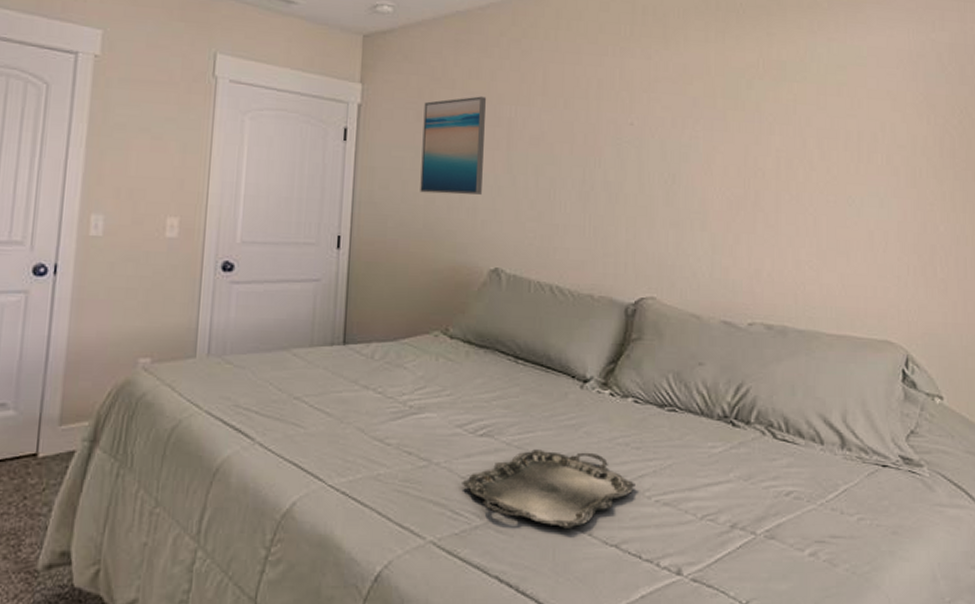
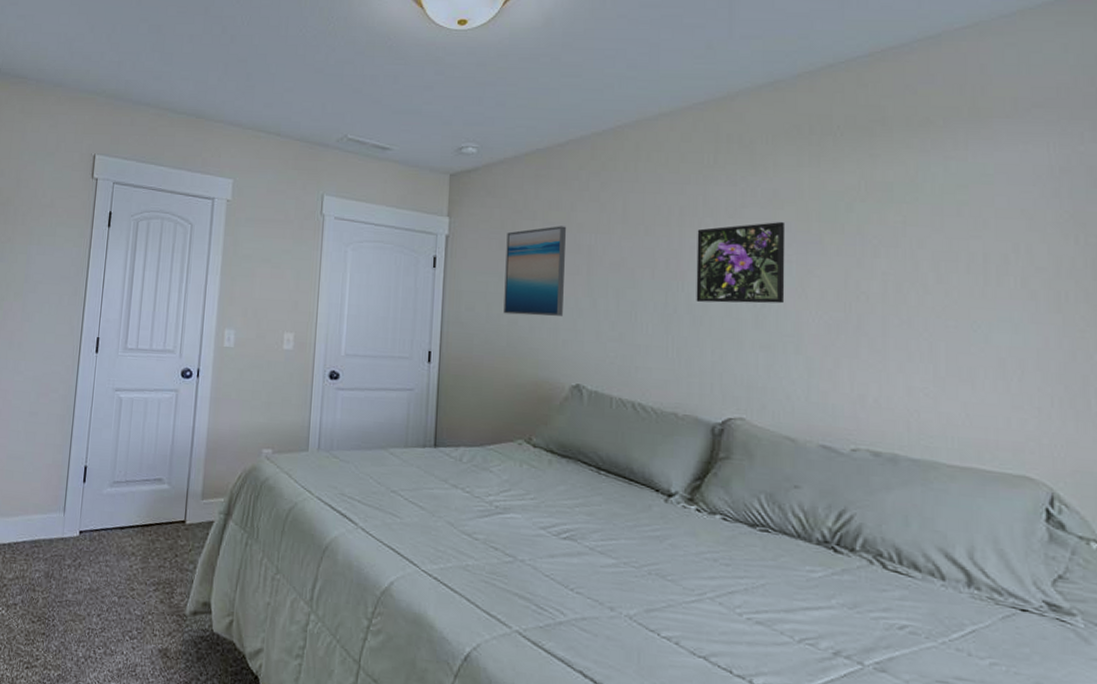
serving tray: present [462,449,636,528] -> none [546,556,725,635]
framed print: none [612,97,694,180] -> present [696,222,786,304]

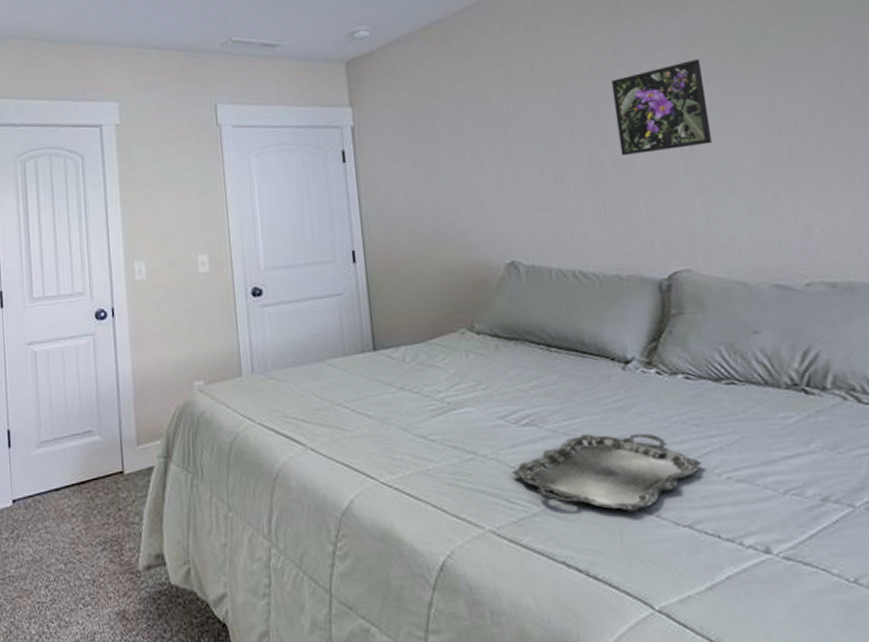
wall art: present [503,226,566,317] -> none [414,98,486,200]
serving tray: none [546,556,725,635] -> present [512,433,701,511]

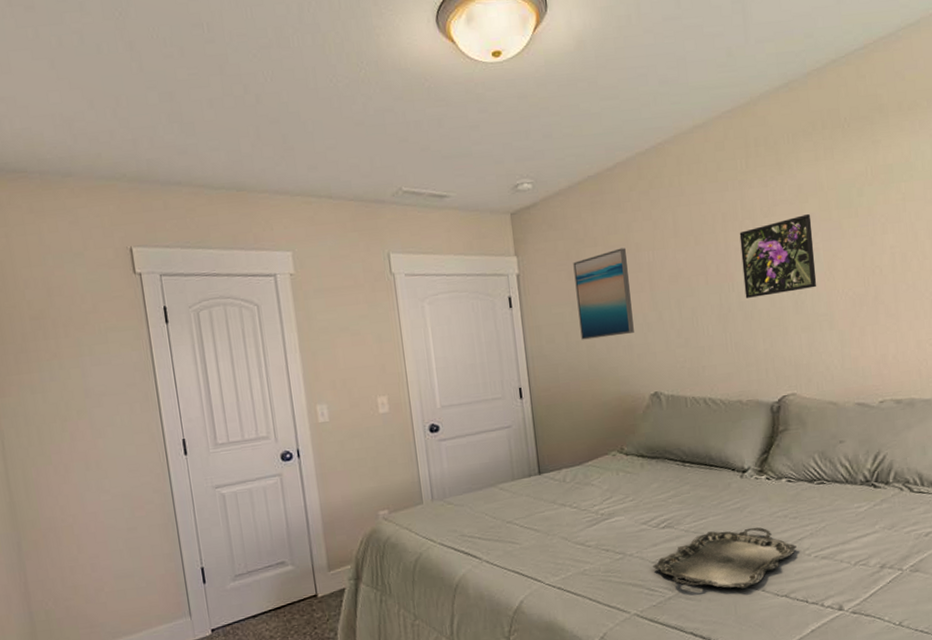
wall art: none [414,98,486,200] -> present [573,248,634,340]

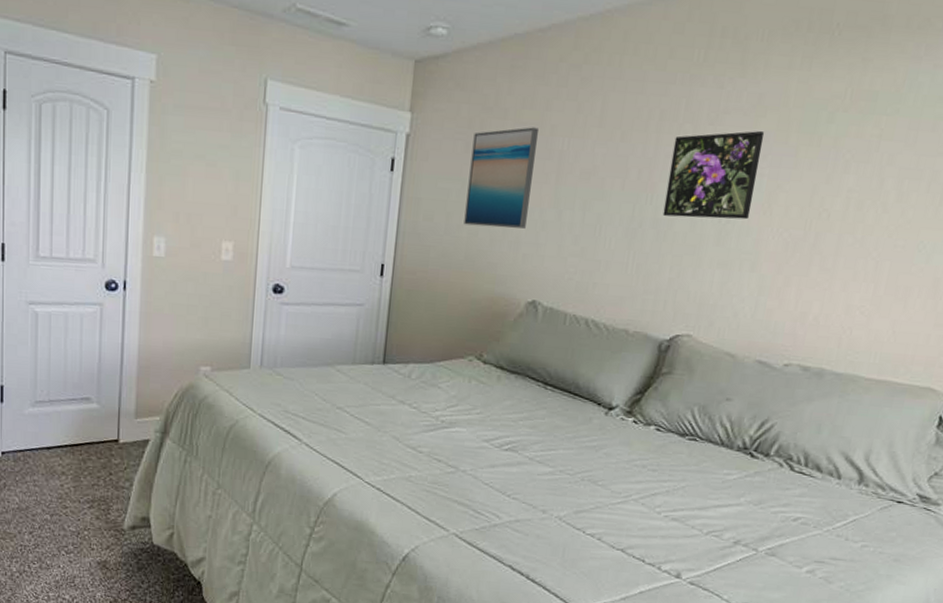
serving tray: present [653,527,797,589] -> none [485,465,648,533]

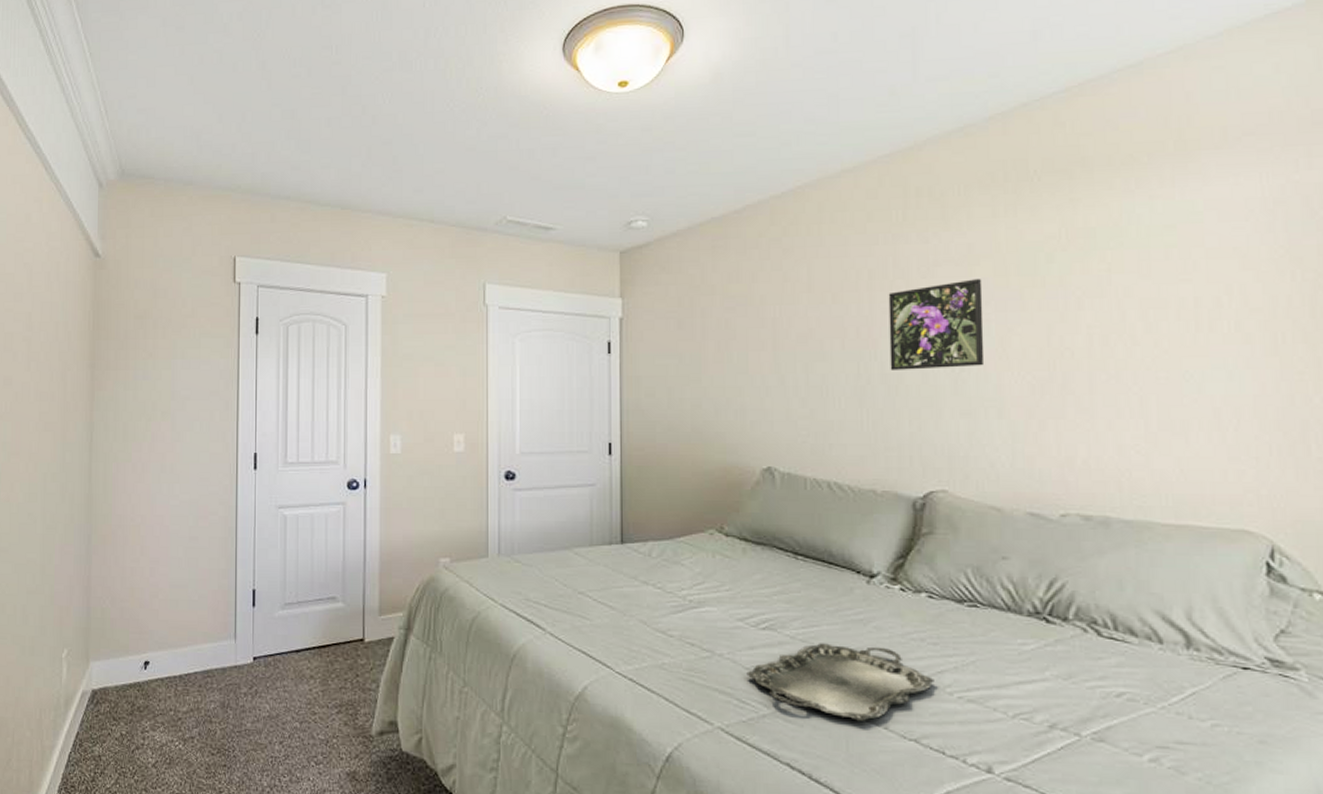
wall art: present [464,127,538,229] -> none [685,299,749,398]
serving tray: none [485,465,648,533] -> present [746,643,934,721]

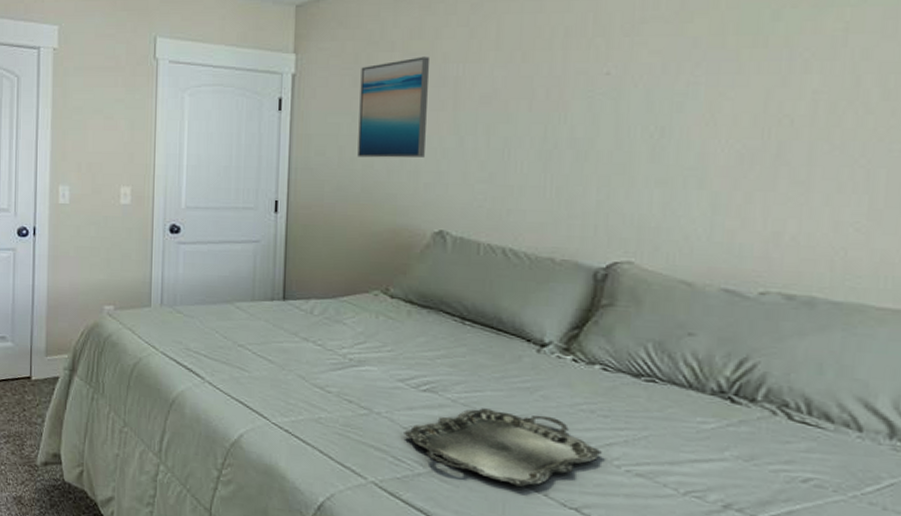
wall art: none [685,299,749,398] -> present [357,56,429,158]
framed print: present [888,279,985,370] -> none [580,38,694,135]

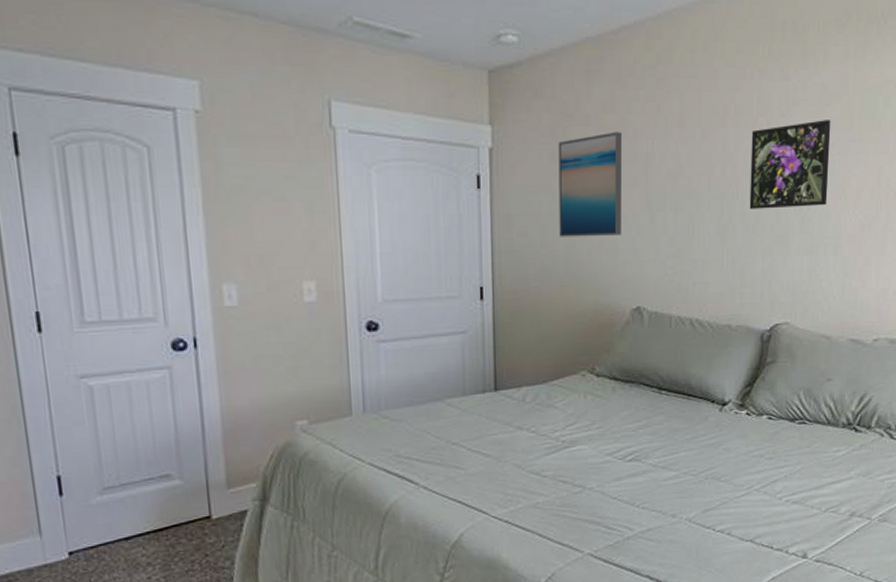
serving tray: present [404,408,602,487] -> none [614,465,769,531]
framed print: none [580,38,694,135] -> present [749,120,831,209]

